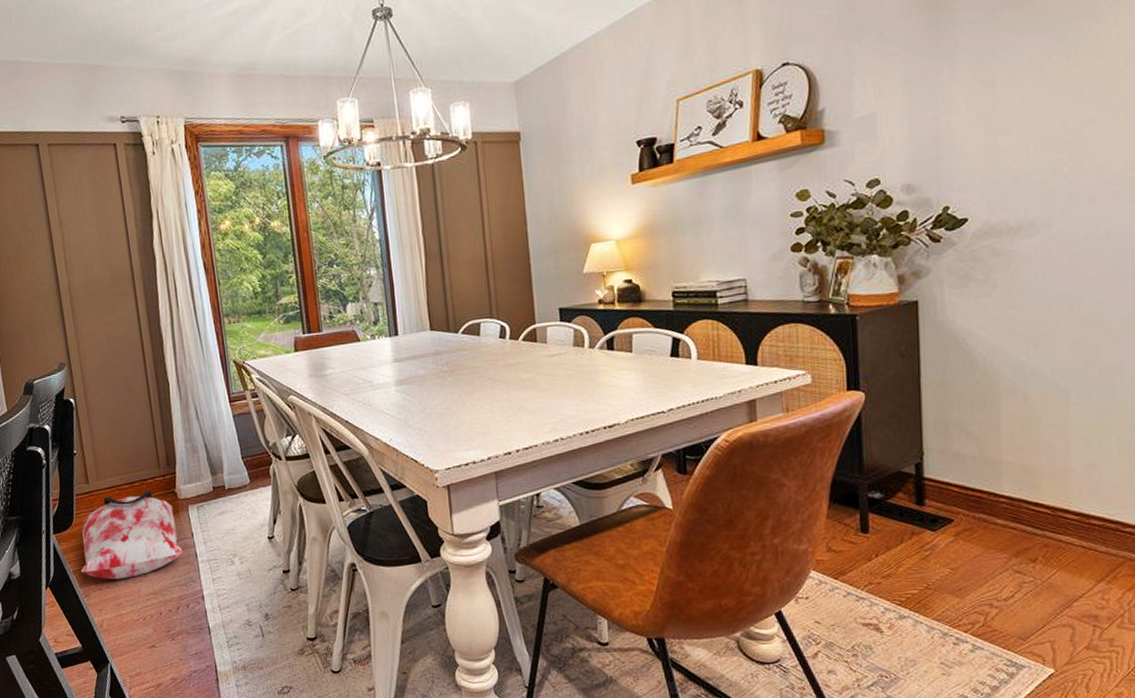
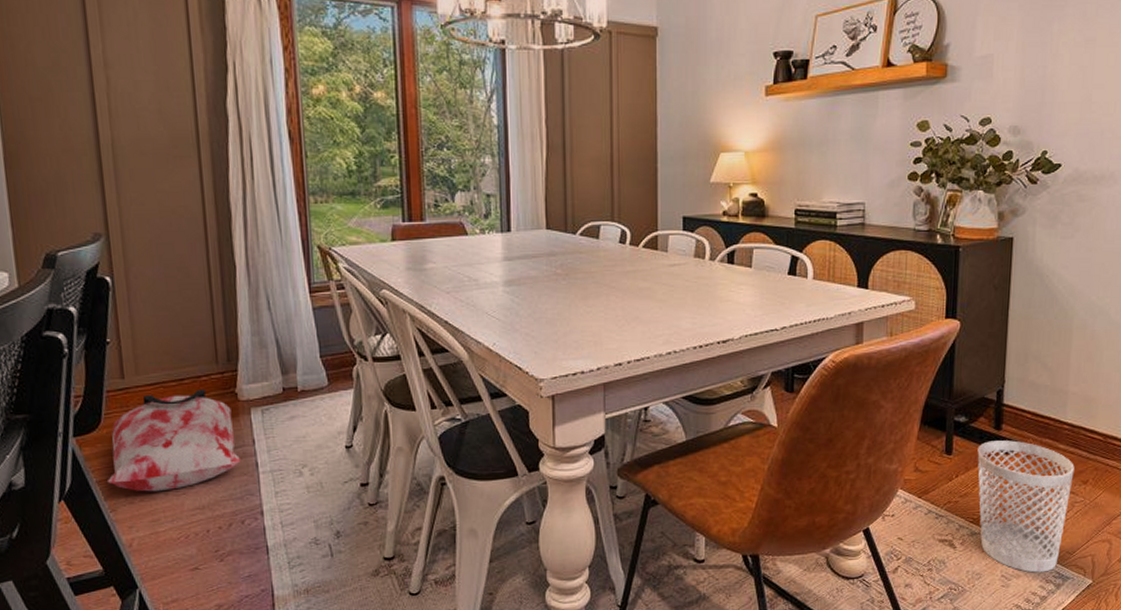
wastebasket: none [898,516,1018,660] -> present [977,440,1074,573]

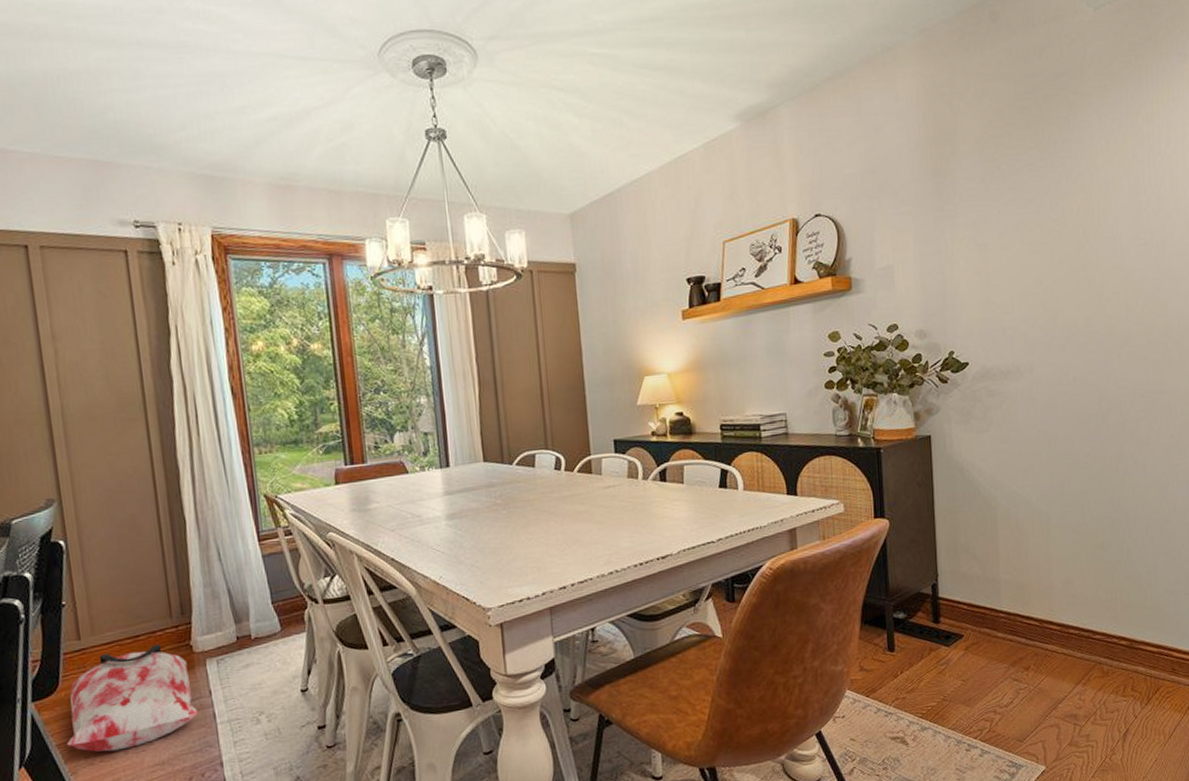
wastebasket: present [977,440,1074,573] -> none [919,632,1015,764]

